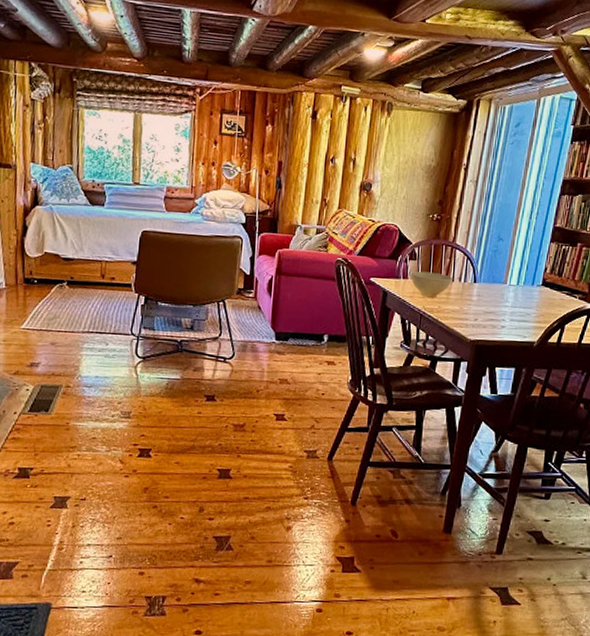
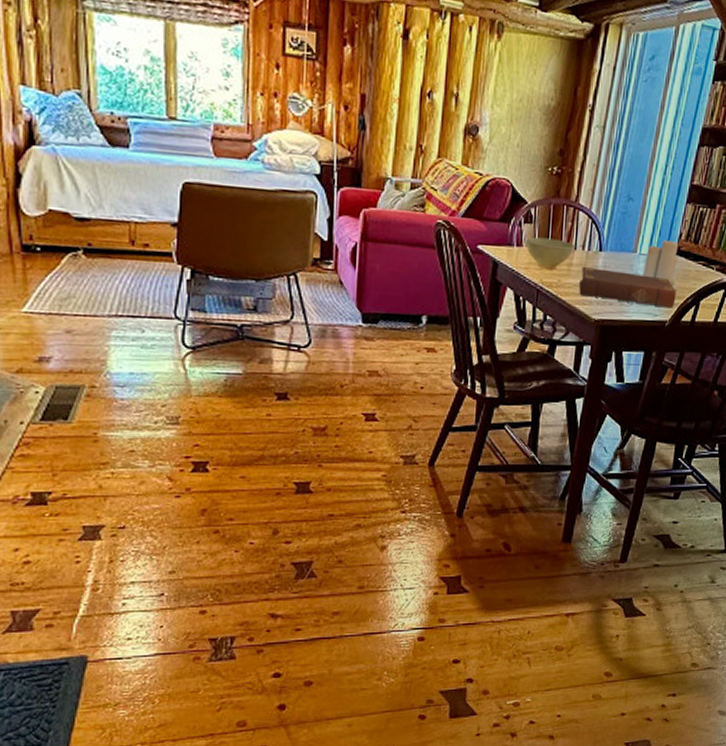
book: none [456,295,543,331] -> present [579,266,676,308]
candle: none [512,270,544,312] -> present [642,236,679,286]

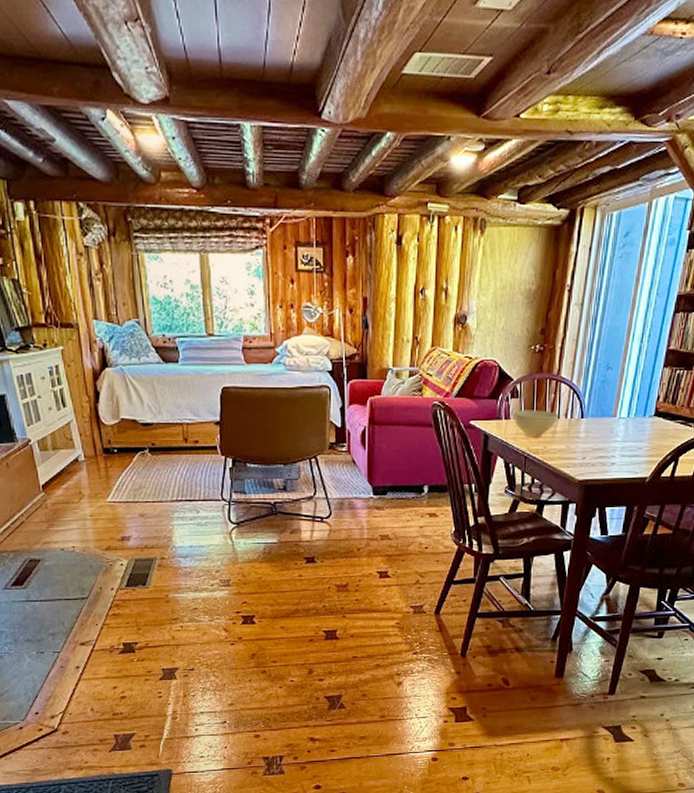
book: present [579,266,676,308] -> none [563,432,656,466]
candle: present [642,236,679,286] -> none [622,399,657,445]

